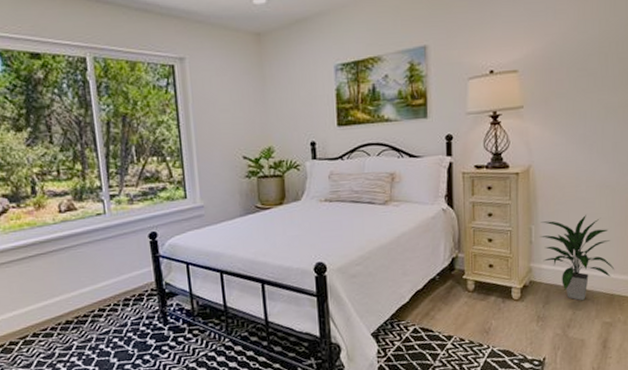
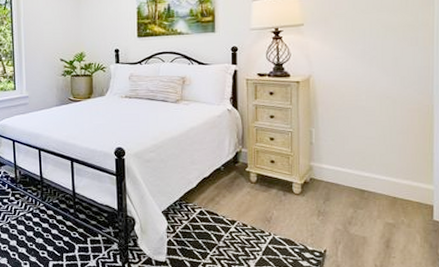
indoor plant: present [539,215,615,301] -> none [319,122,397,201]

